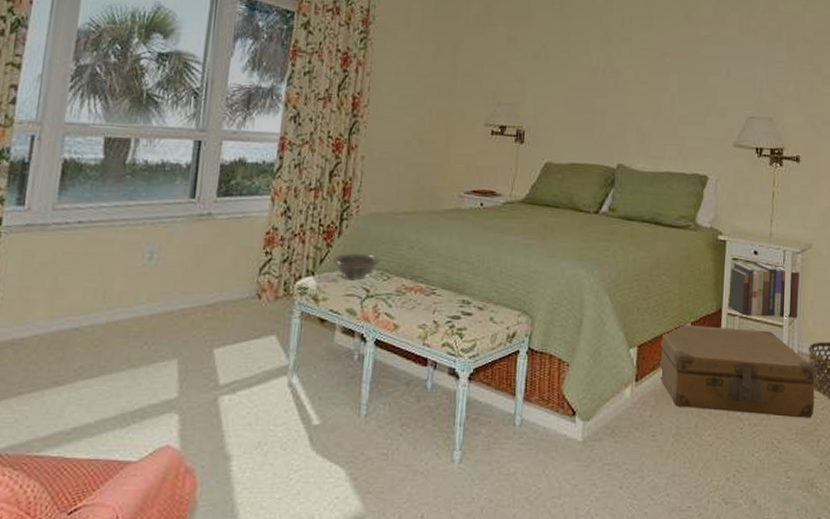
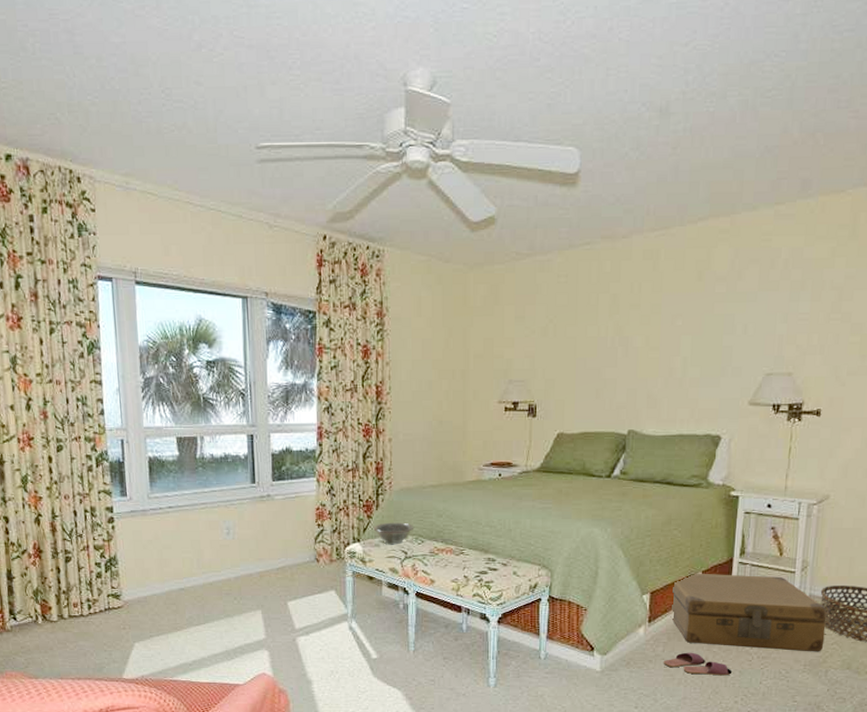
slippers: none [650,418,724,447] -> present [663,652,733,676]
books: present [729,262,800,318] -> none [741,515,815,564]

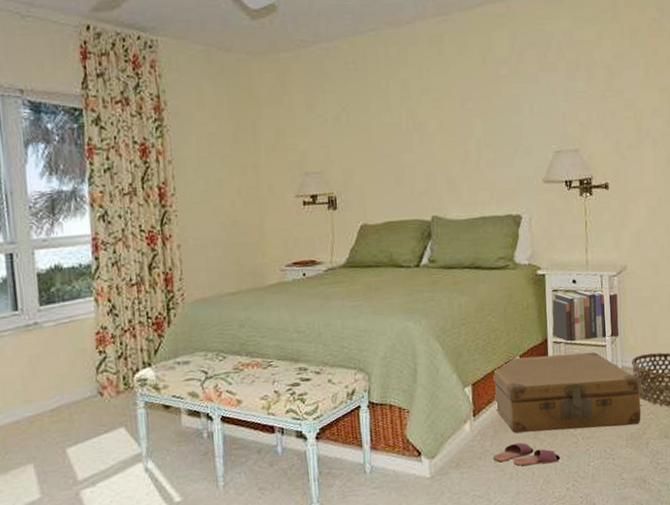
decorative bowl: present [373,522,415,545] -> none [166,338,214,366]
books: none [741,515,815,564] -> present [552,288,619,341]

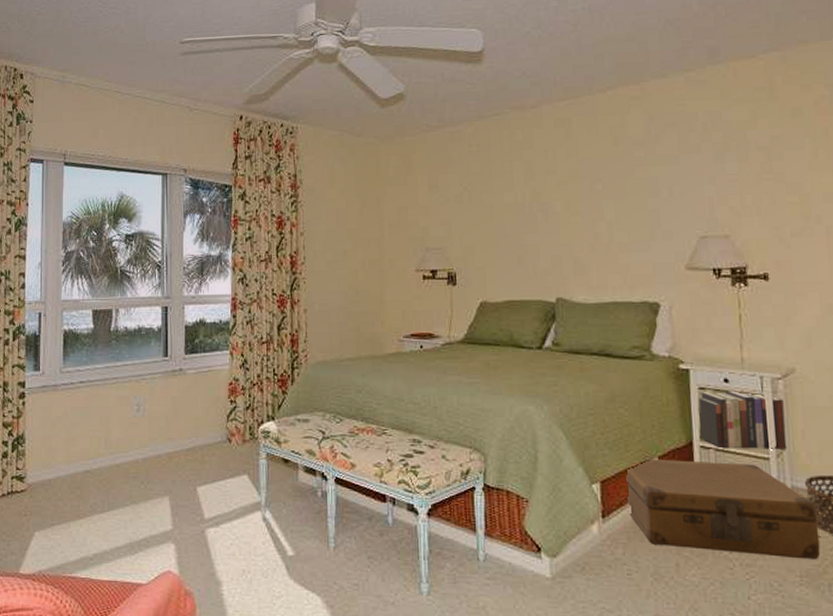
slippers: present [492,442,561,466] -> none [625,556,712,588]

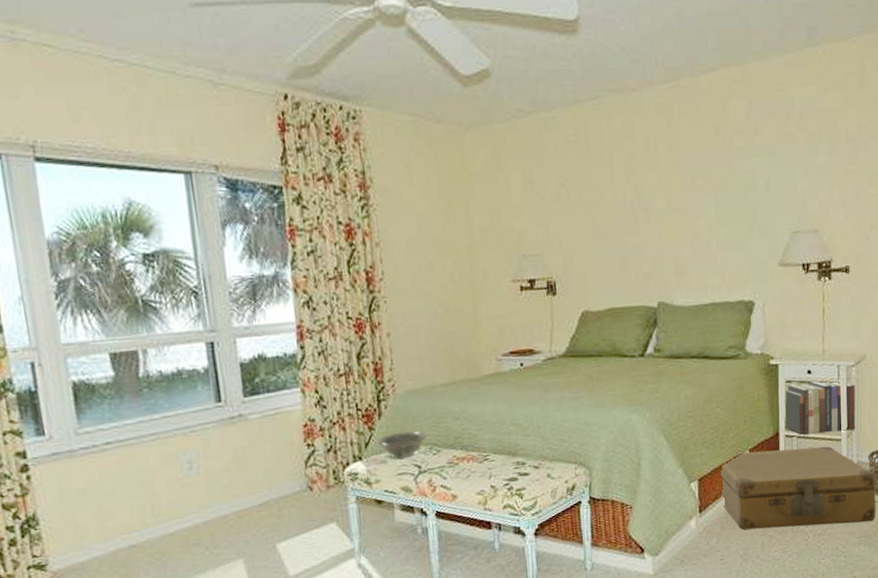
decorative bowl: none [288,398,332,424] -> present [377,431,428,460]

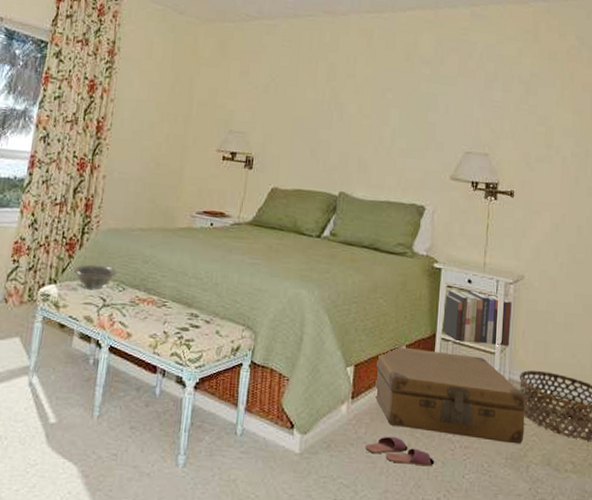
slippers: none [718,539,790,564] -> present [365,436,435,467]

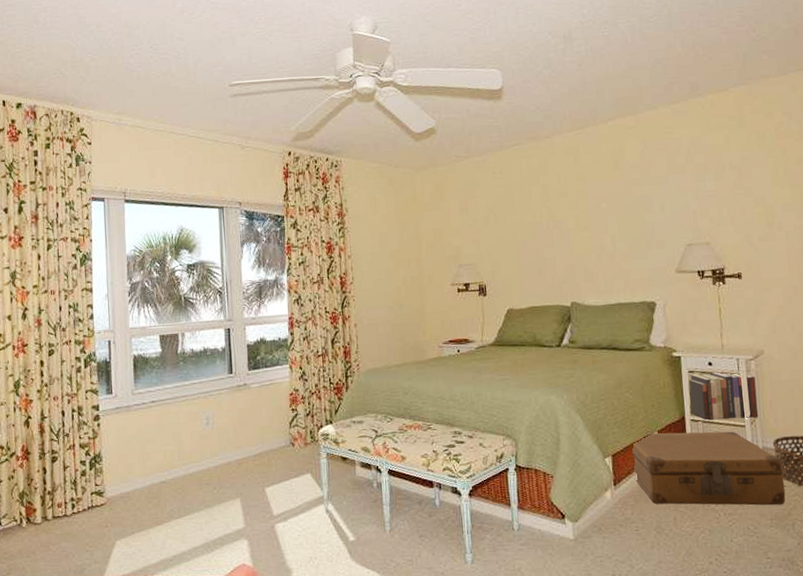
decorative bowl: present [73,264,118,291] -> none [344,402,383,425]
slippers: present [365,436,435,467] -> none [633,513,703,537]

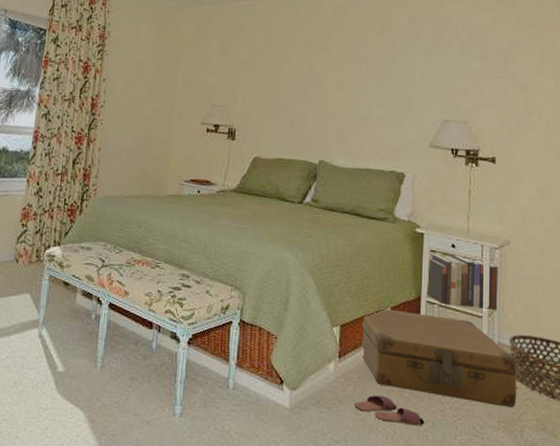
slippers: none [633,513,703,537] -> present [353,395,425,426]

